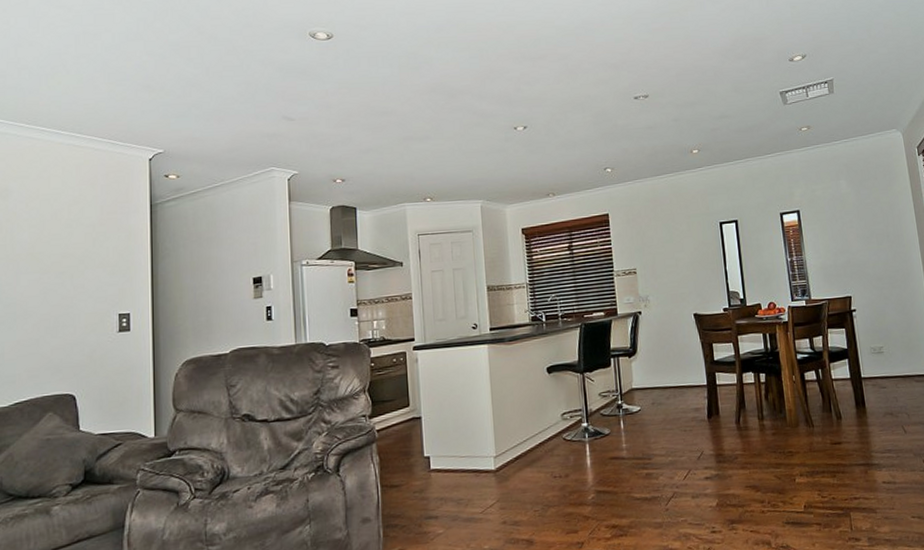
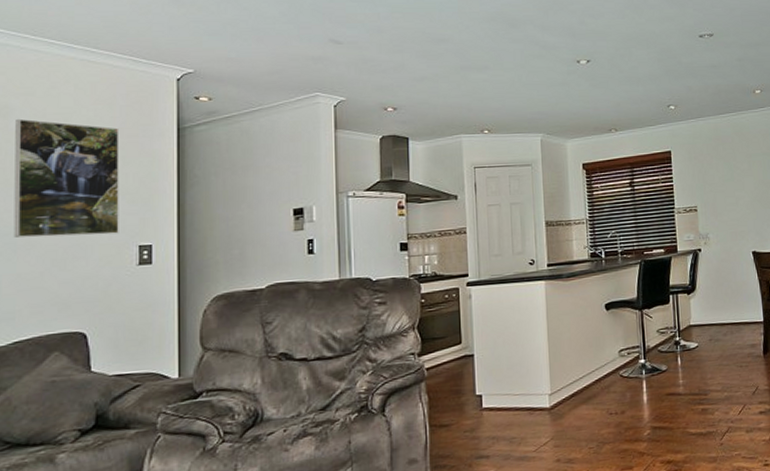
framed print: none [13,199,102,308] -> present [13,118,120,238]

